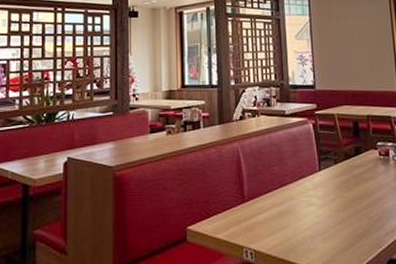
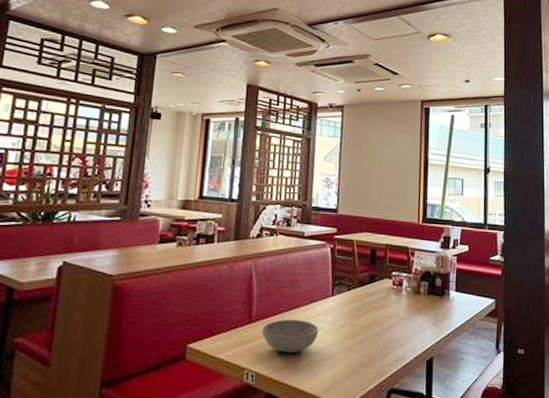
bowl: none [255,196,311,230] -> present [261,319,319,354]

